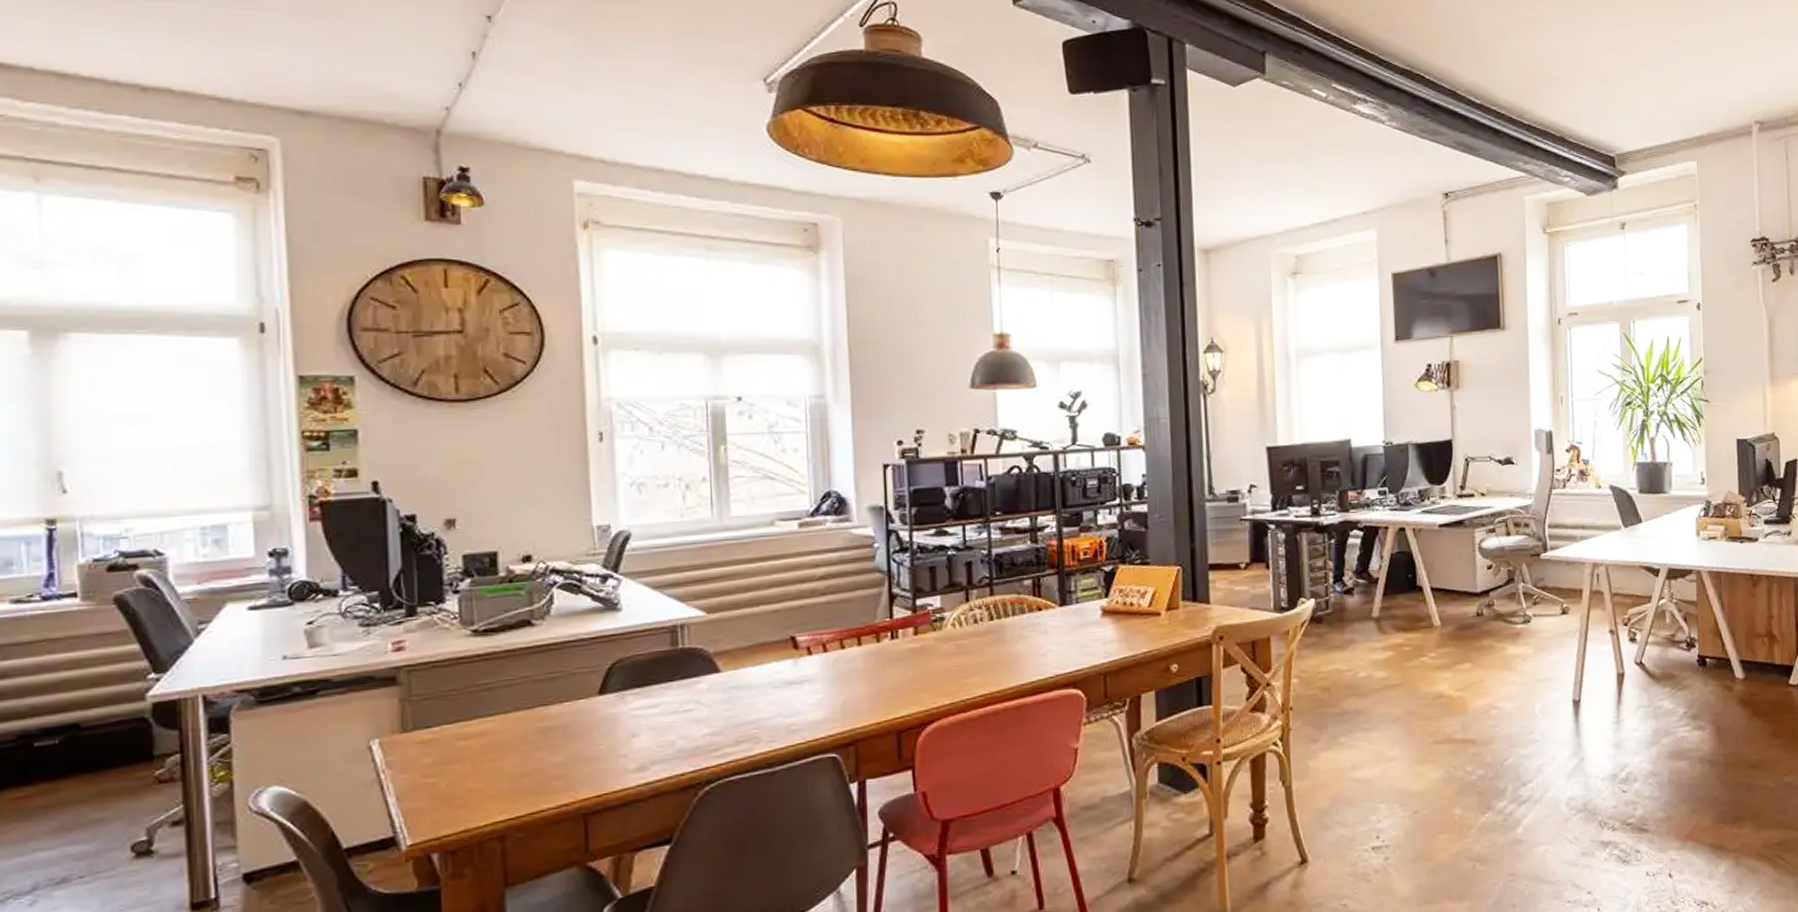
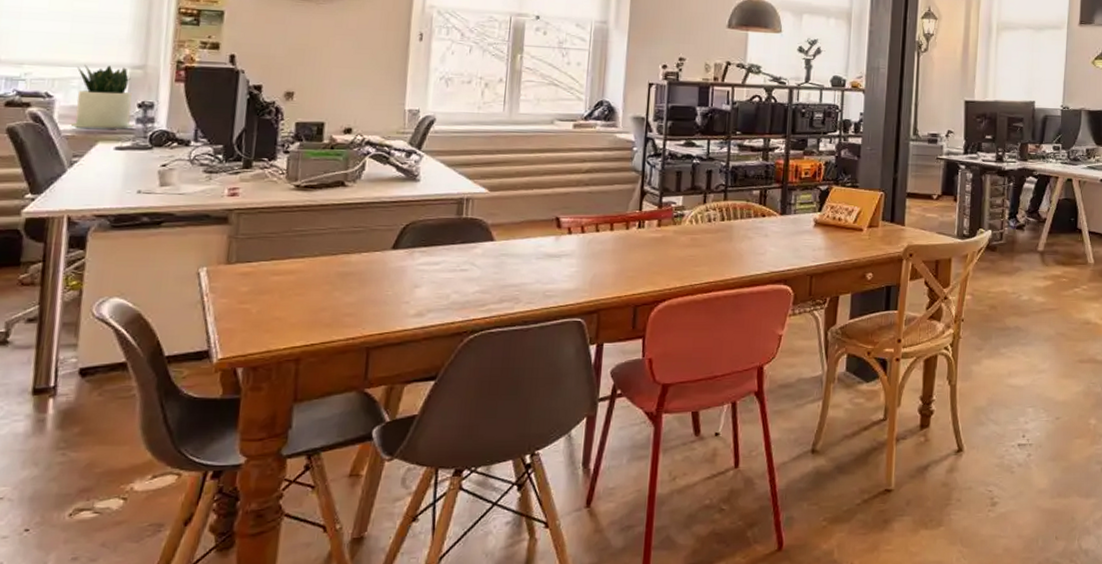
planter: none [188,509,269,589] -> present [69,64,136,130]

